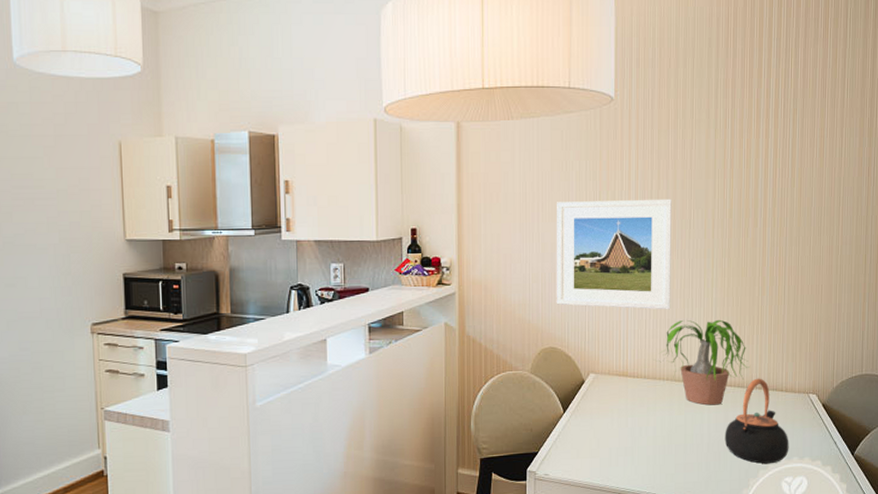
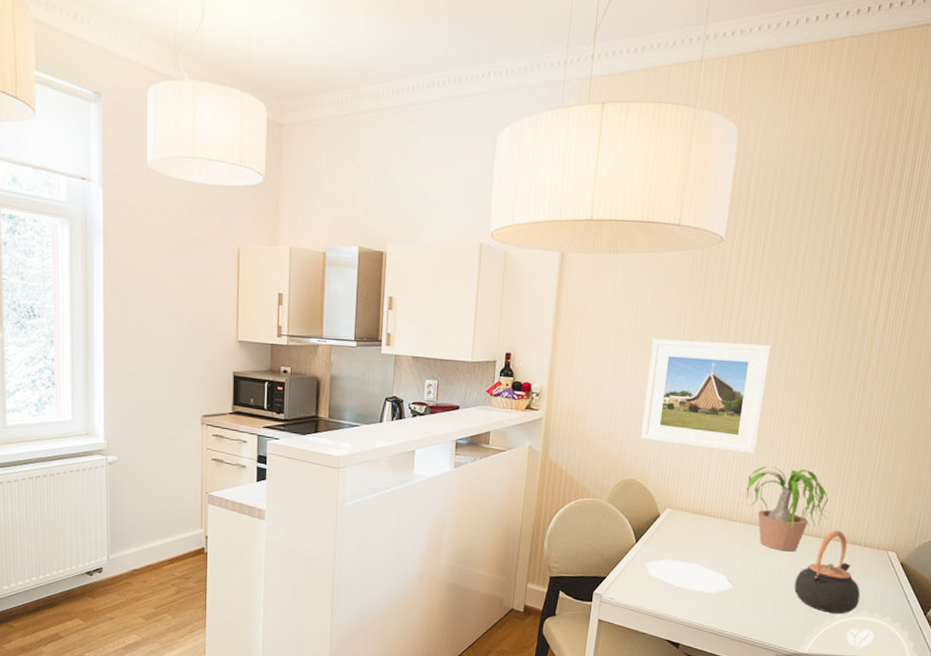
plate: none [576,426,665,457] -> present [645,559,733,593]

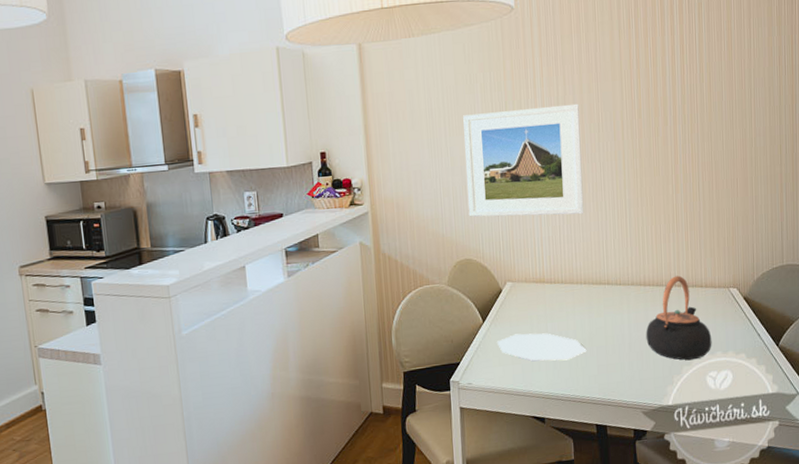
potted plant: present [737,466,830,552] -> none [575,220,667,306]

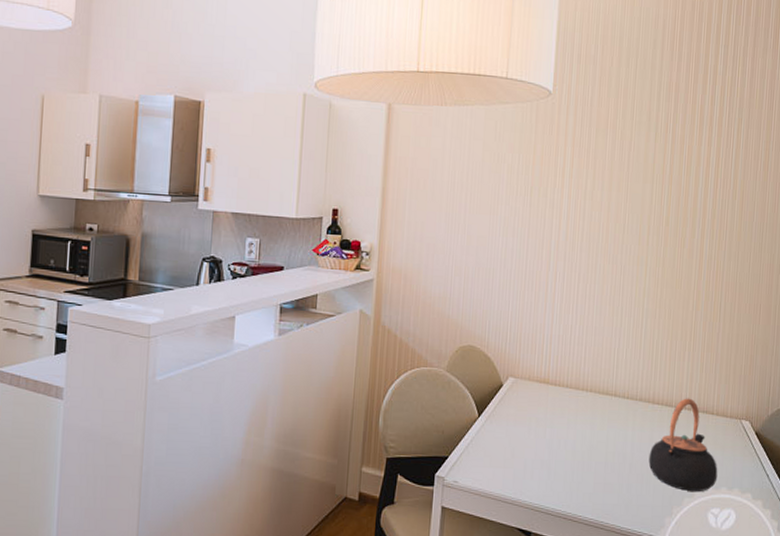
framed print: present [463,103,584,217] -> none [478,194,606,317]
plate: present [496,333,587,361] -> none [490,435,585,472]

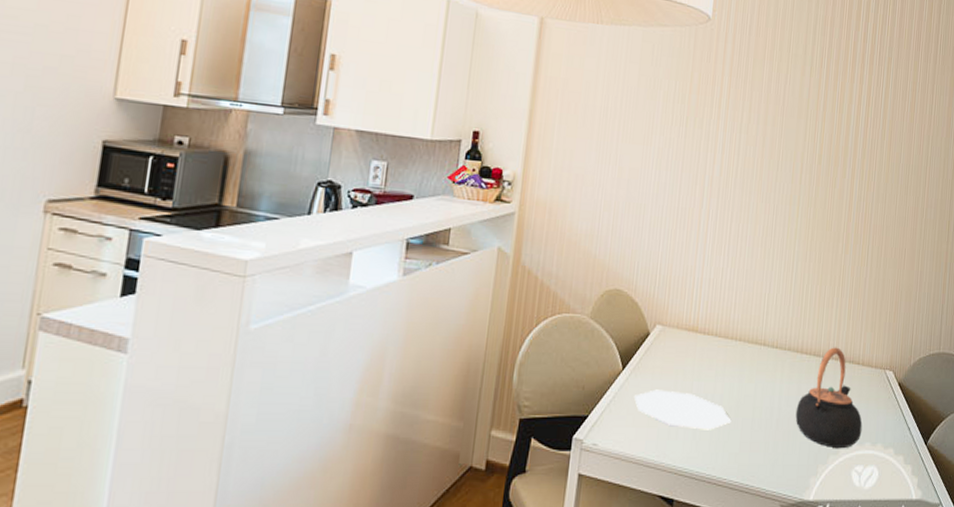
plate: none [490,435,585,472] -> present [633,389,731,430]

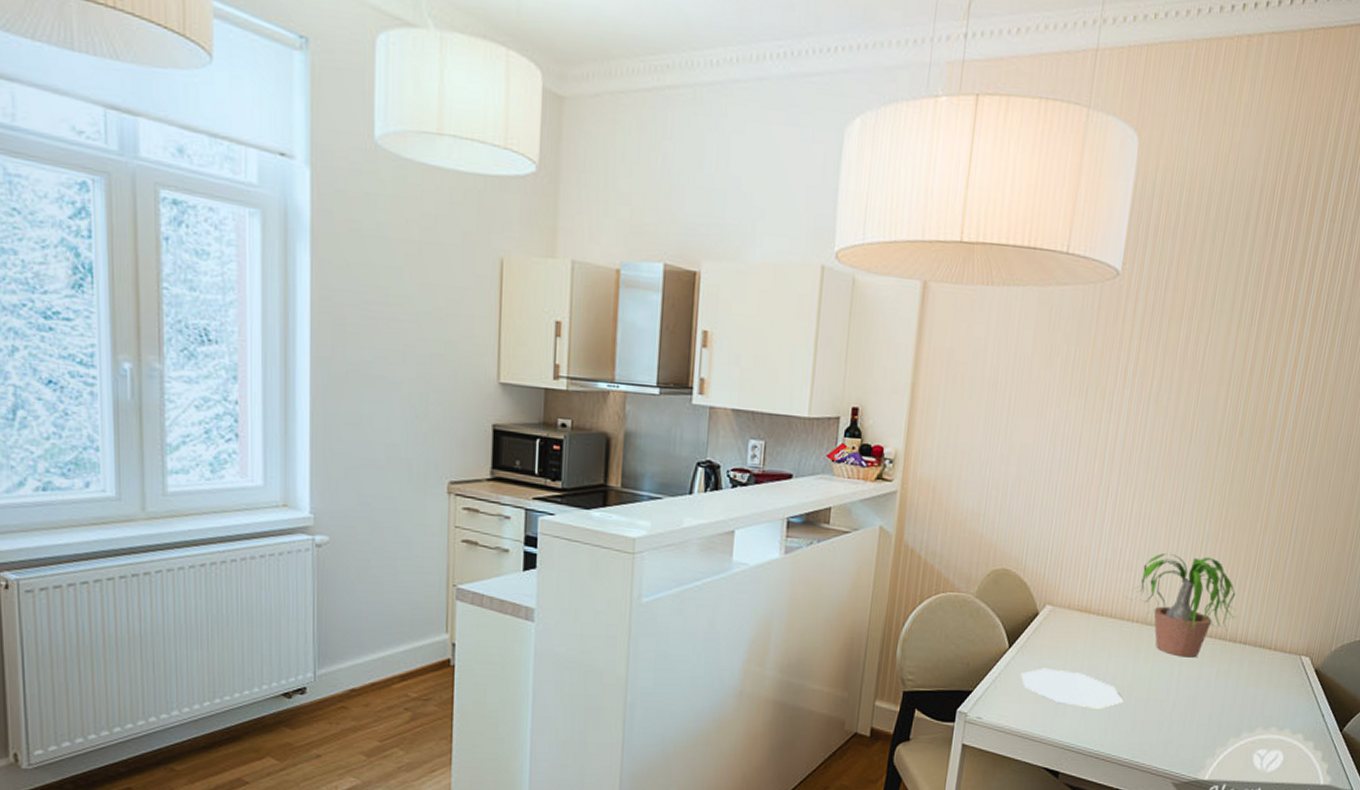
potted plant: none [733,273,827,375] -> present [1130,553,1236,658]
teapot: present [795,347,863,449] -> none [1194,631,1270,732]

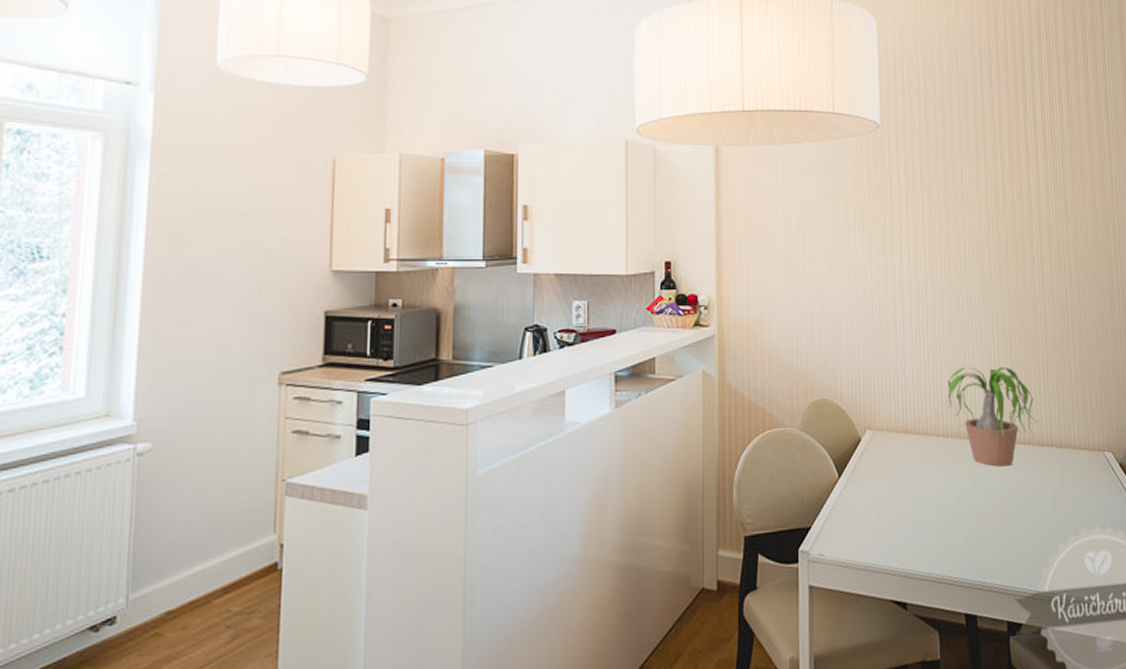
plate: present [1020,668,1124,709] -> none [853,494,954,530]

